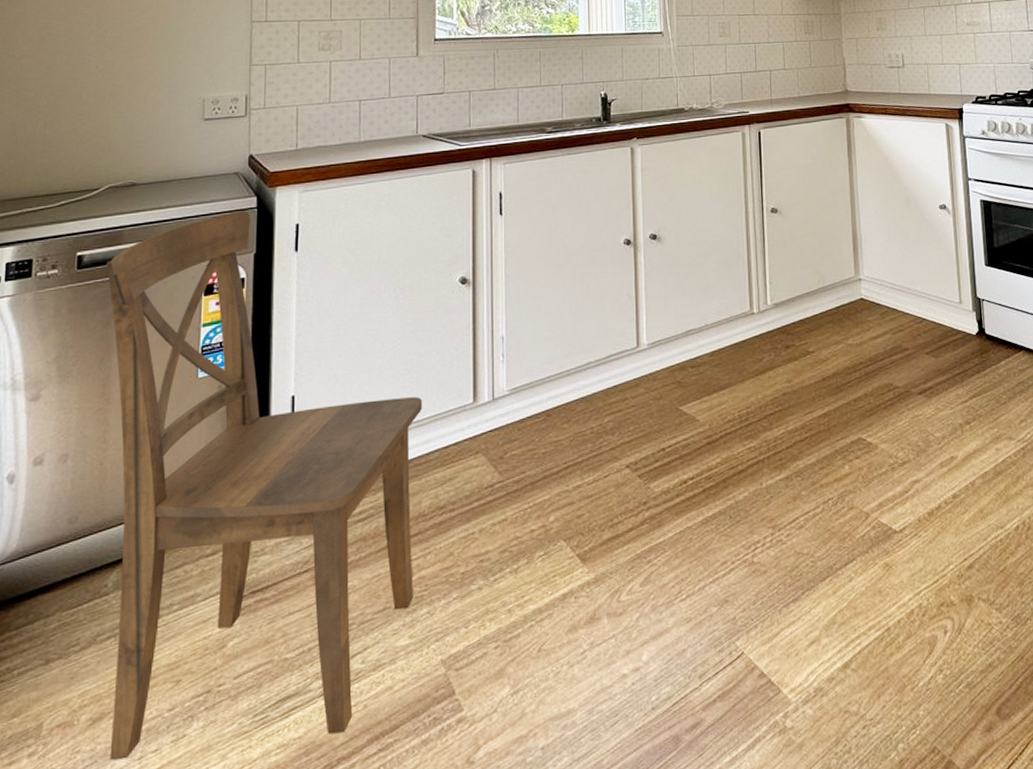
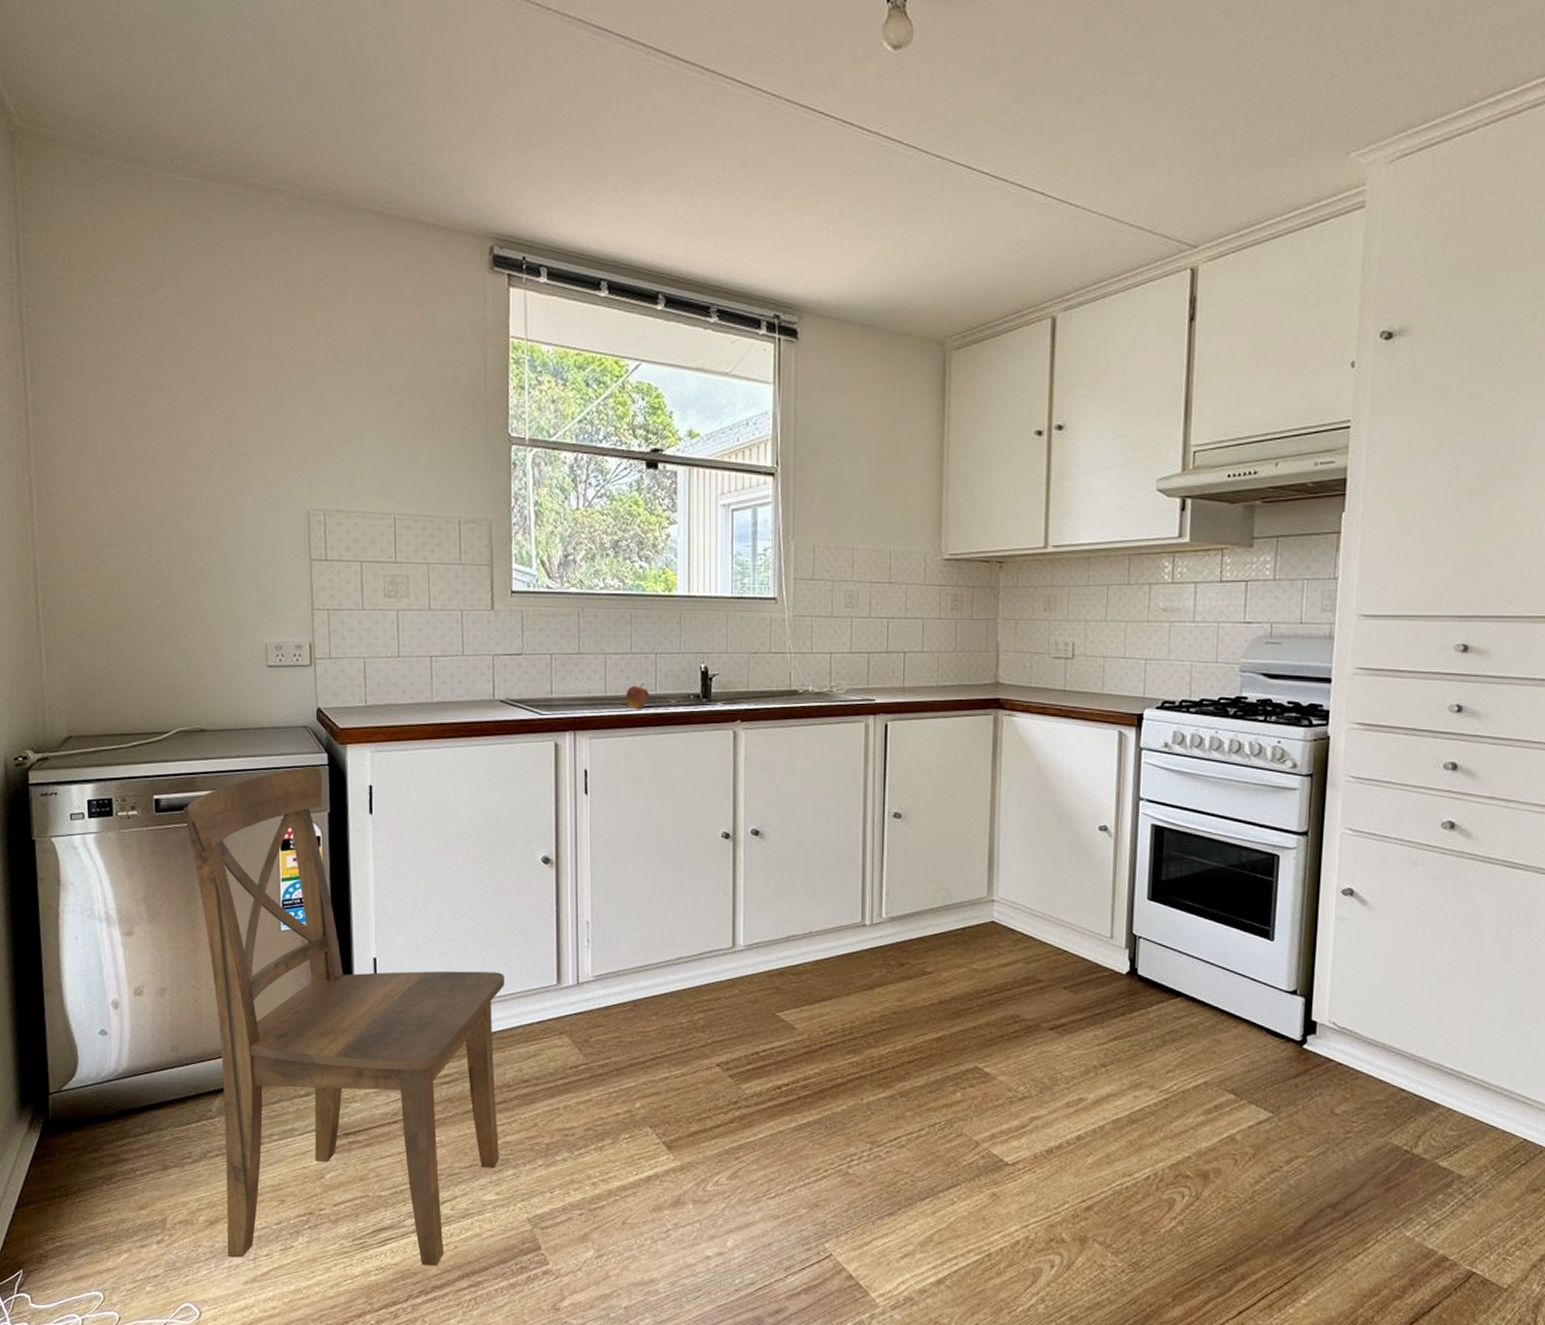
fruit: none [536,110,557,135] -> present [625,682,649,710]

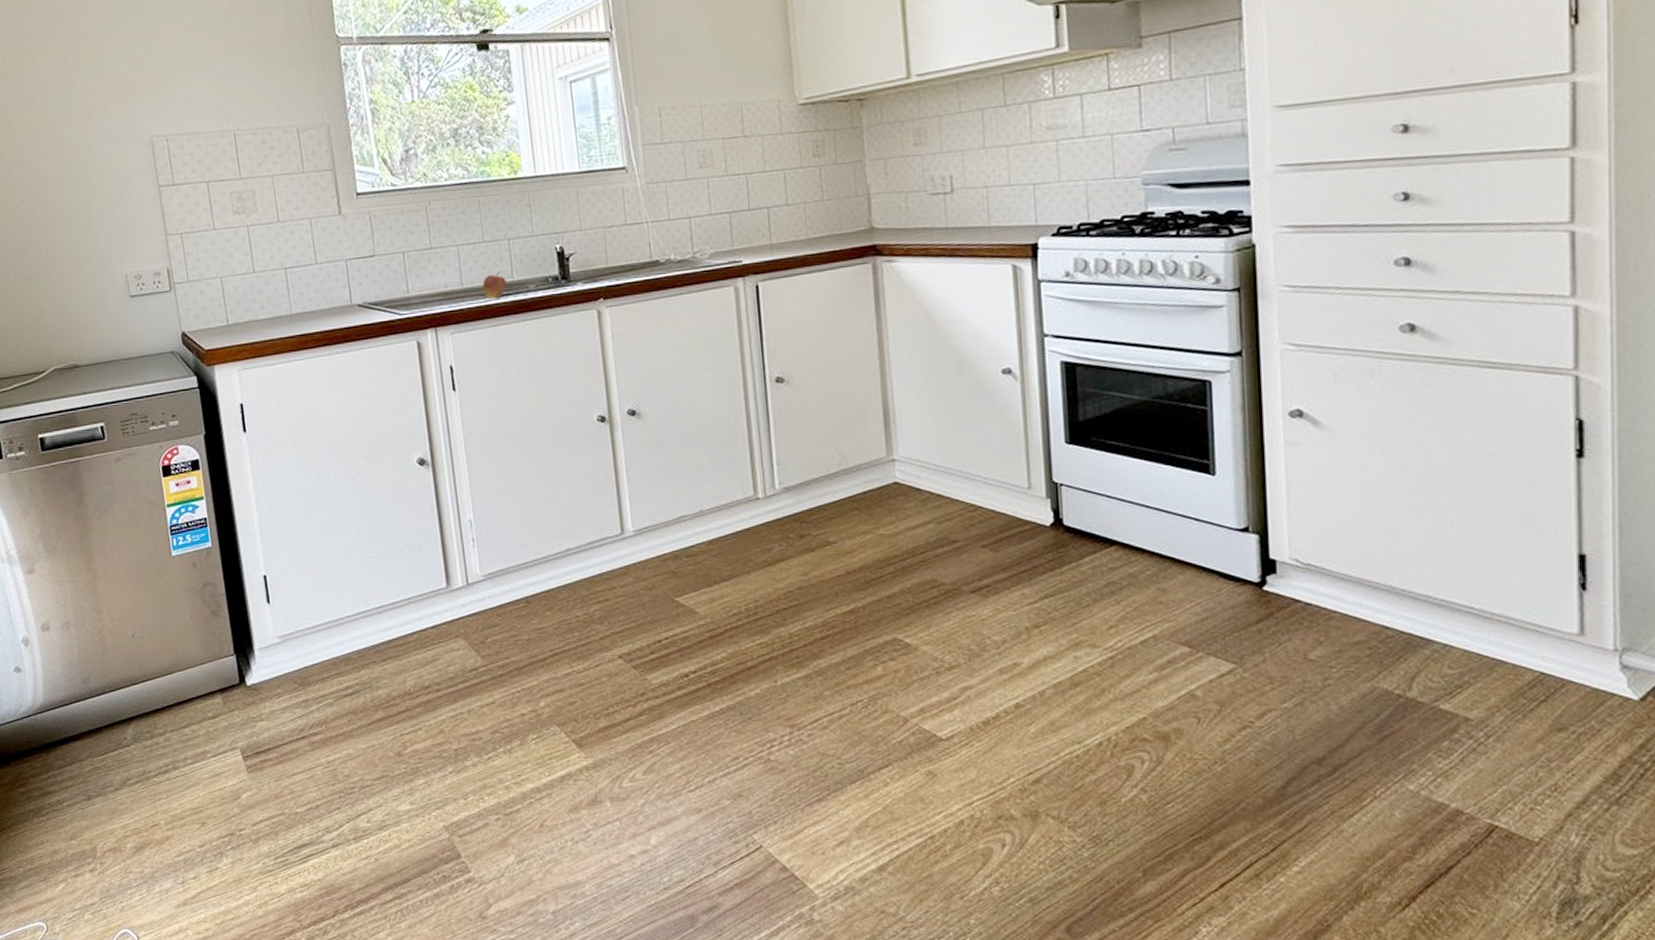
dining chair: present [183,767,504,1266] -> none [66,391,409,881]

